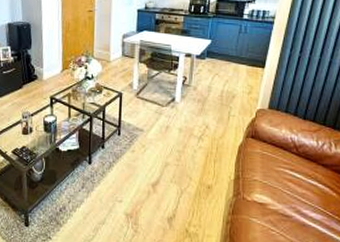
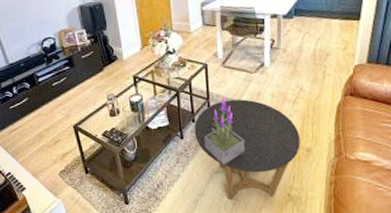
side table: none [102,130,202,232] -> present [194,99,301,201]
potted plant: none [111,125,150,195] -> present [204,95,246,165]

